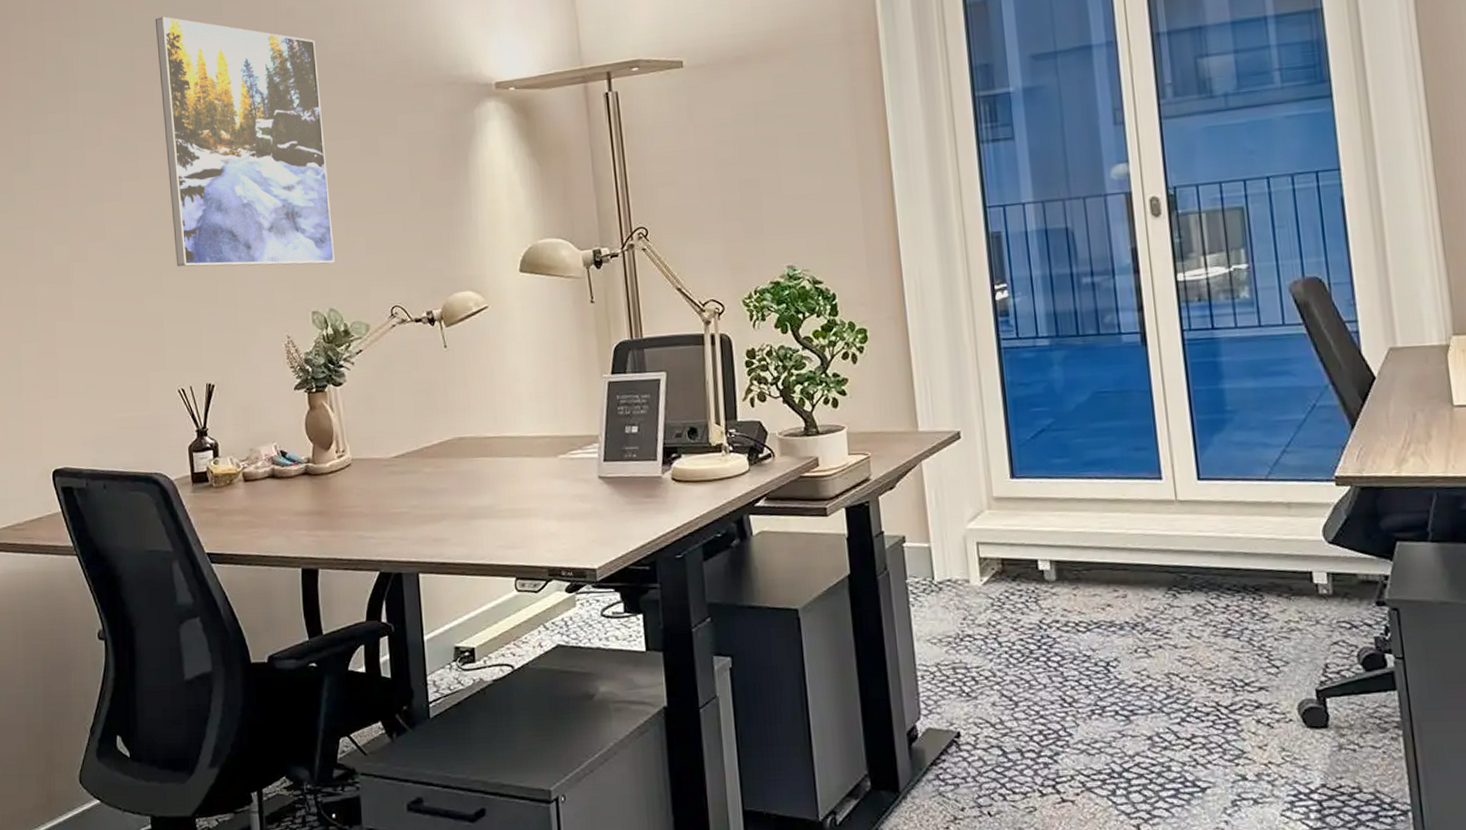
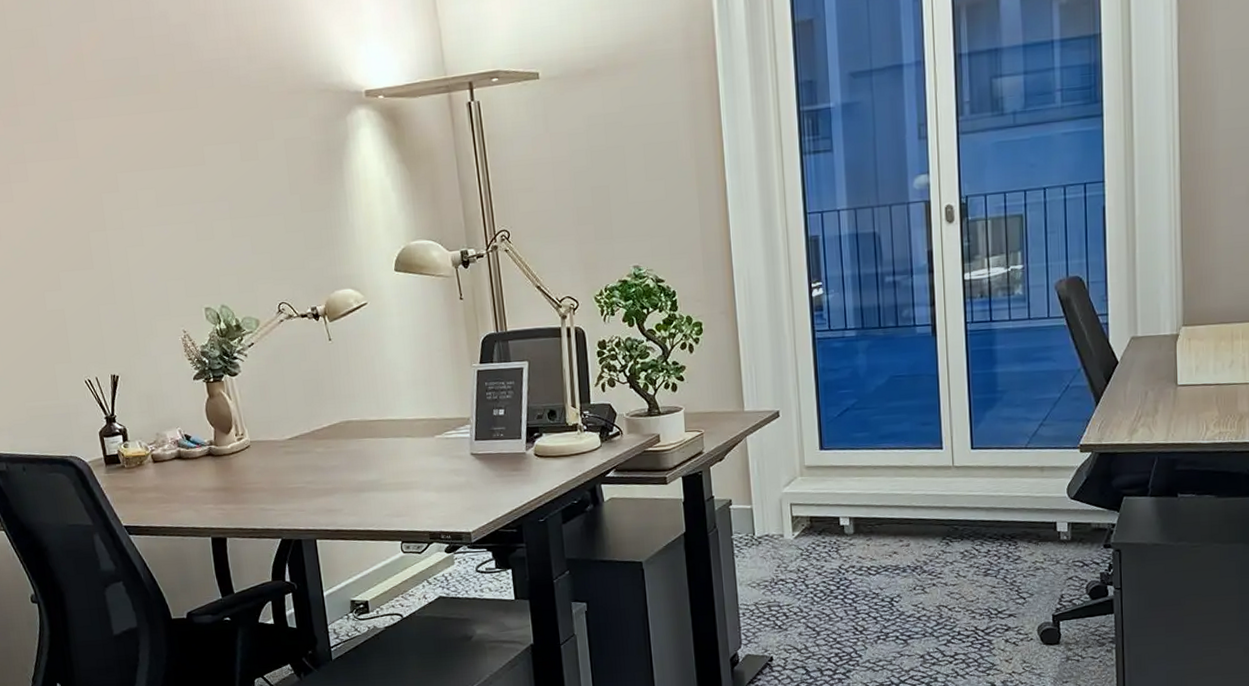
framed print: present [155,16,336,267] -> none [29,18,224,266]

